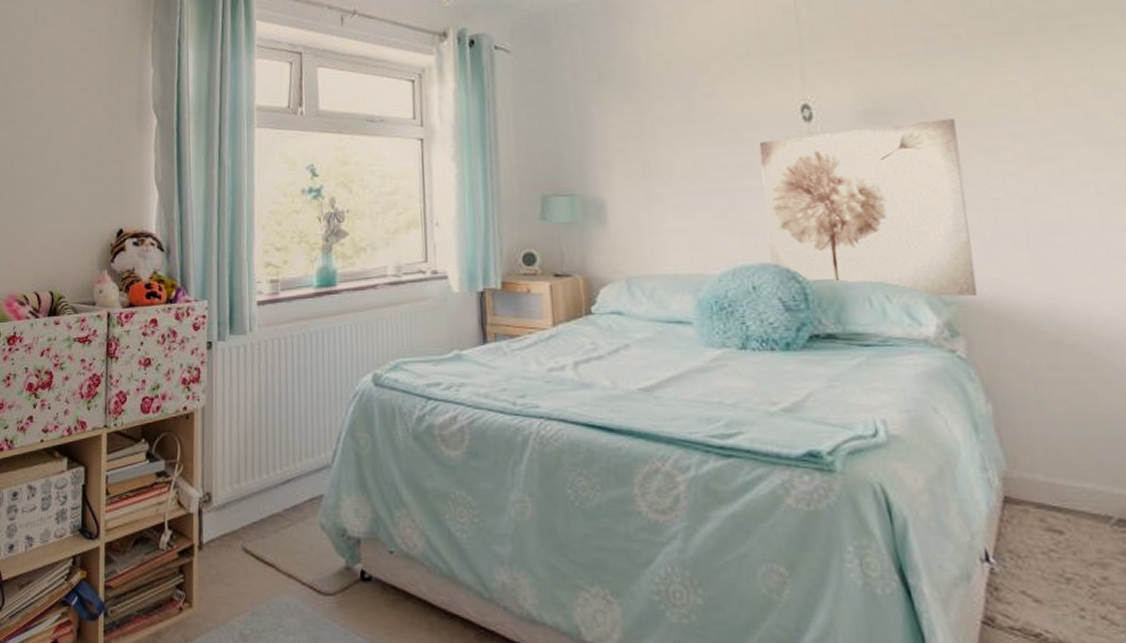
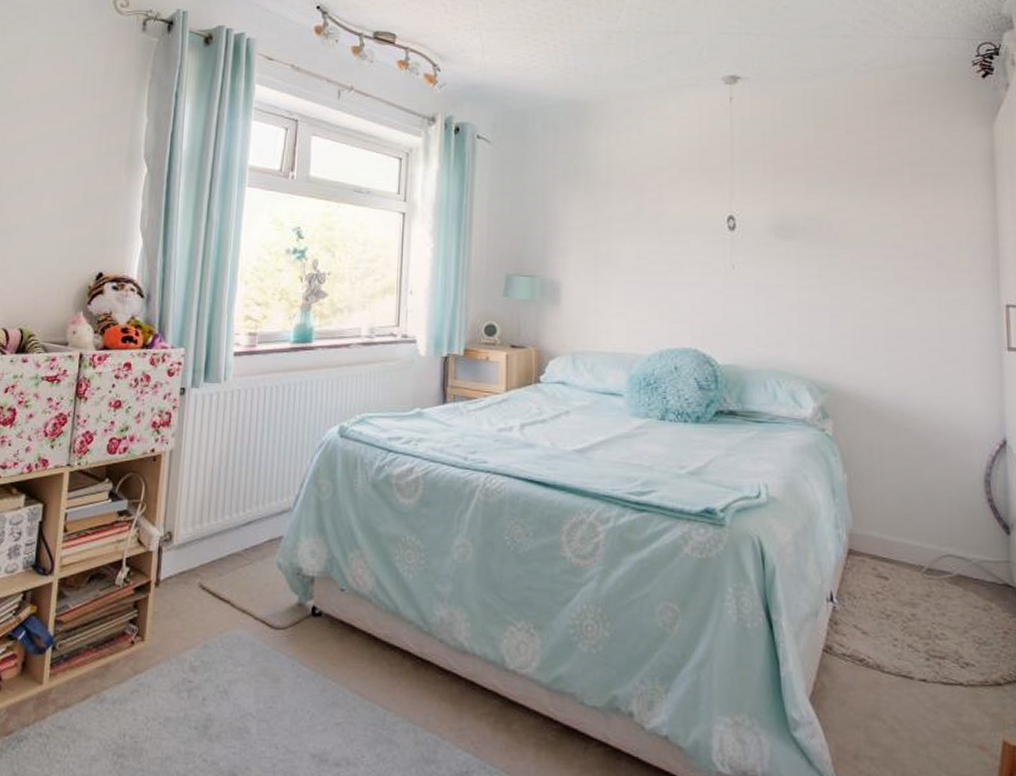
wall art: present [759,118,978,297] -> none [691,239,846,387]

